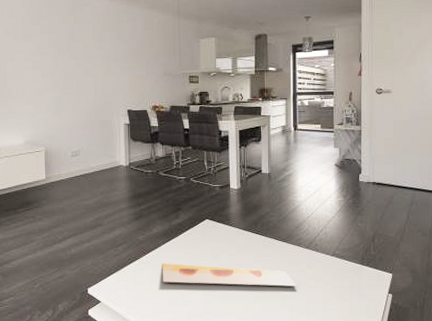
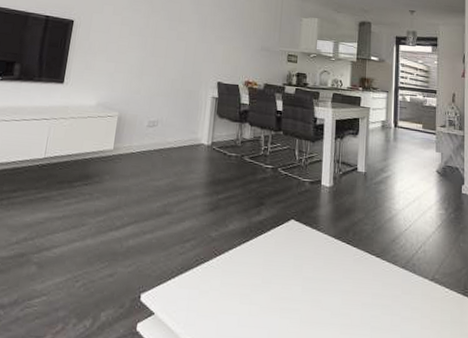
painting: present [162,263,298,286] -> none [233,269,391,316]

